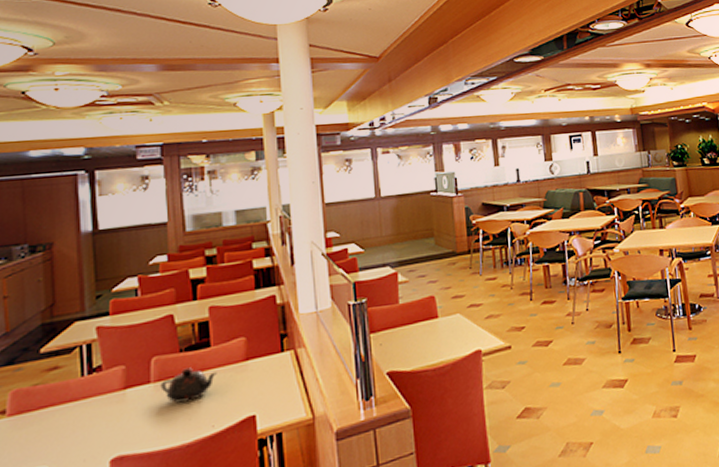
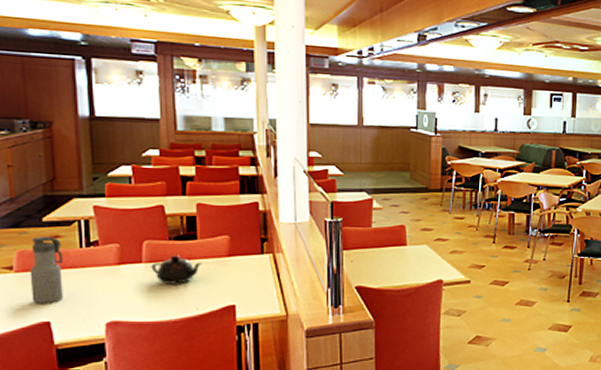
water bottle: none [24,369,62,450] -> present [30,236,63,304]

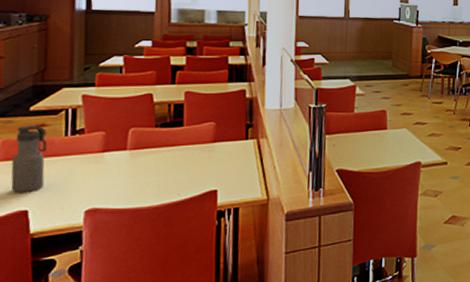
teapot: present [151,255,202,284] -> none [135,141,187,170]

